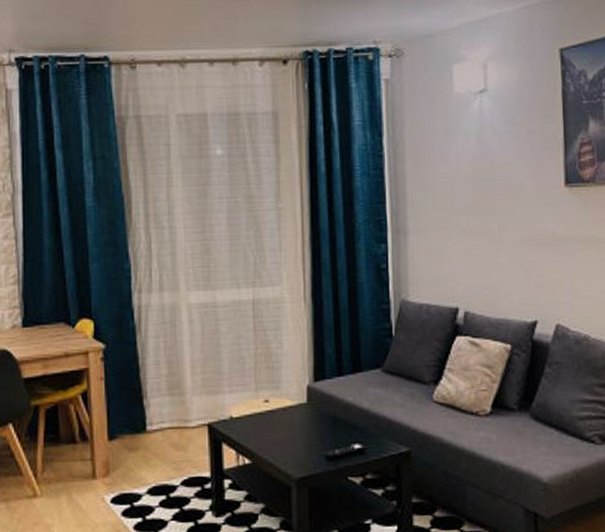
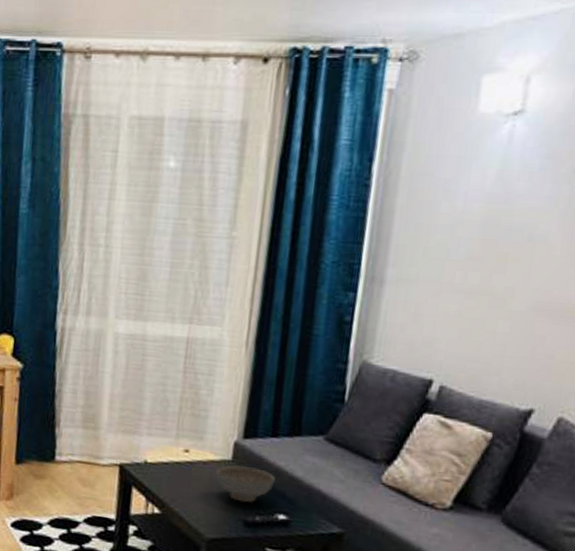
decorative bowl: none [294,405,347,440] -> present [215,465,275,504]

